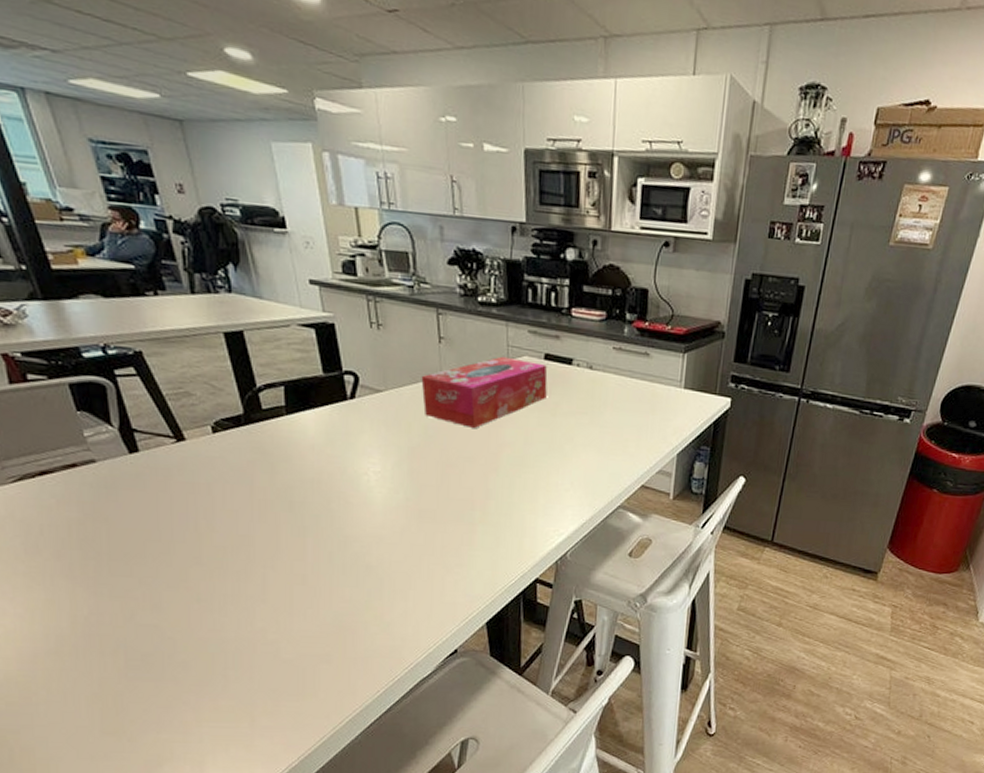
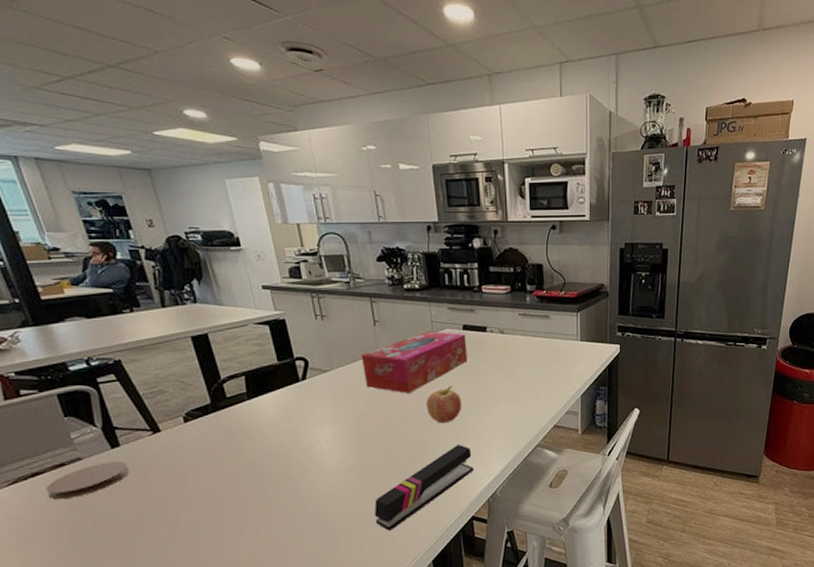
coaster: none [55,468,150,505] -> present [46,461,130,500]
stapler: none [423,494,542,583] -> present [374,444,473,531]
fruit: none [493,425,536,469] -> present [426,386,462,424]

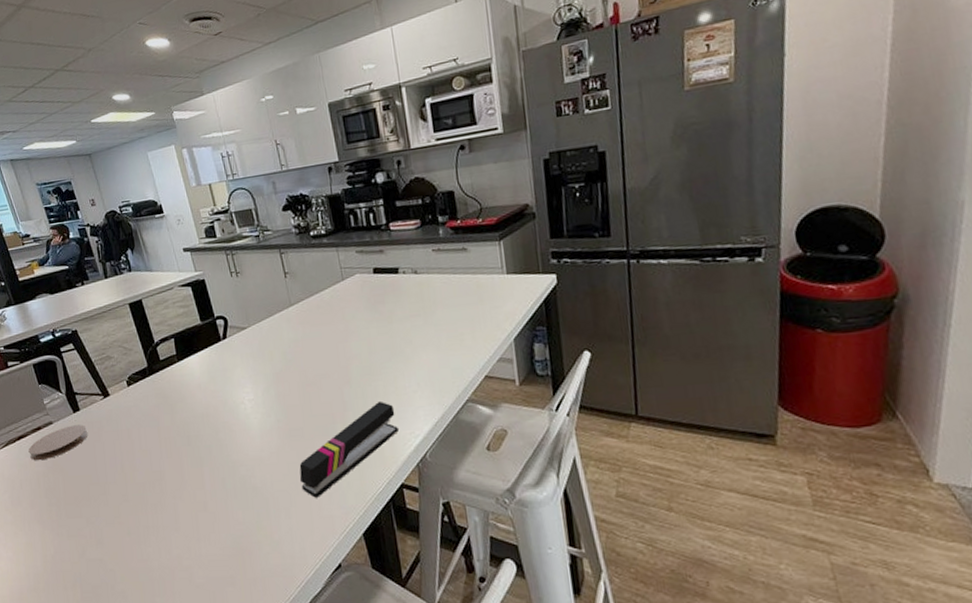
tissue box: present [361,331,468,393] -> none [275,277,382,347]
fruit: present [426,386,462,424] -> none [342,336,380,379]

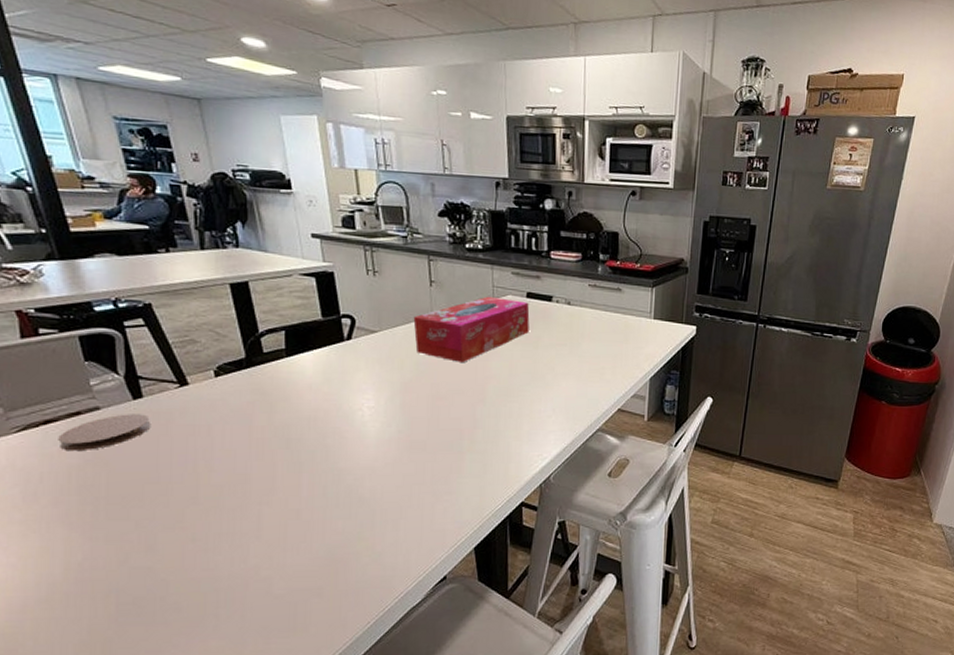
tissue box: none [275,277,382,347] -> present [413,296,530,362]
stapler: present [299,400,398,498] -> none [414,422,527,511]

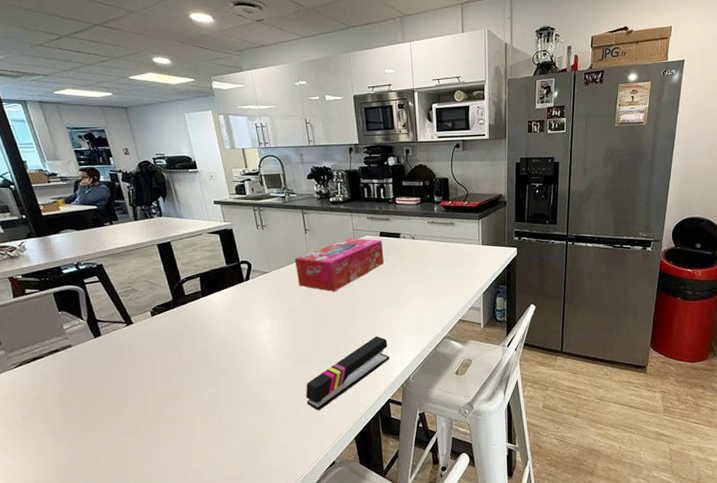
coaster: present [58,414,152,452] -> none [44,348,109,380]
stapler: none [414,422,527,511] -> present [305,335,390,411]

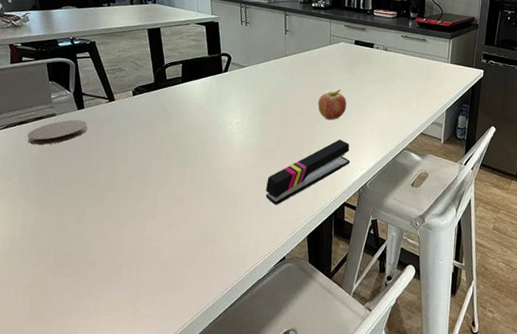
coaster: none [44,348,109,380] -> present [27,120,88,145]
tissue box: present [294,237,384,291] -> none [272,42,357,92]
fruit: none [349,285,380,318] -> present [318,90,347,121]

